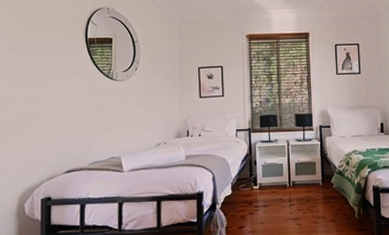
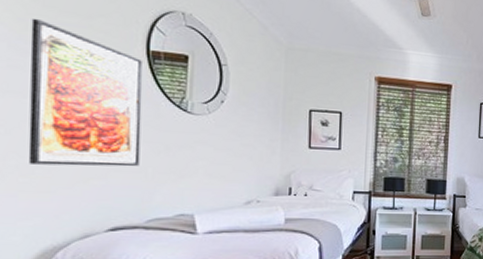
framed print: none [16,27,84,128] -> present [28,18,143,167]

